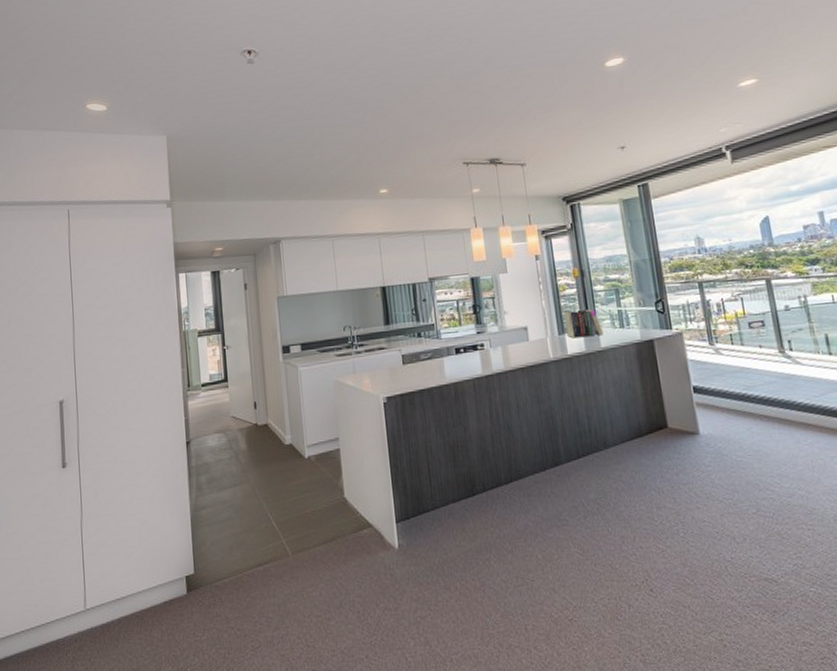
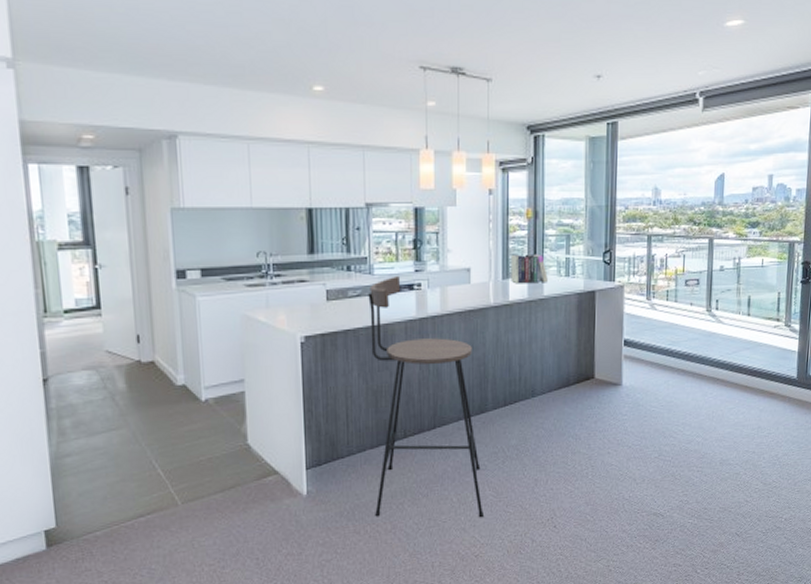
bar stool: none [438,338,572,578] -> present [368,275,483,518]

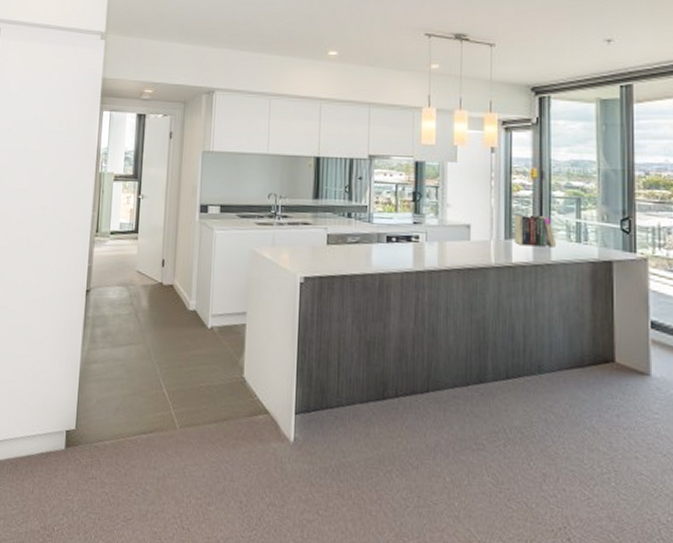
bar stool: present [368,275,483,518] -> none [361,226,481,509]

